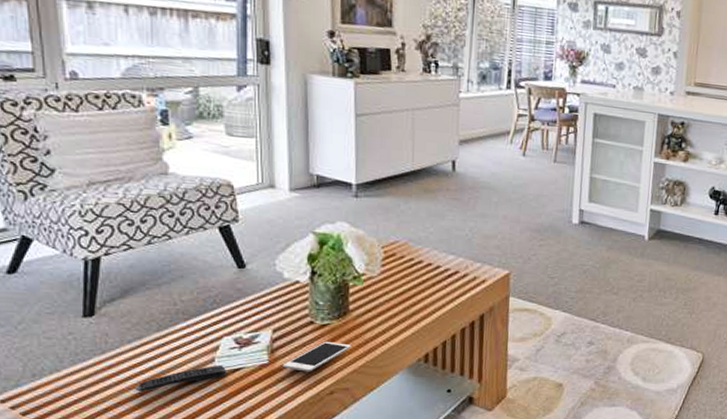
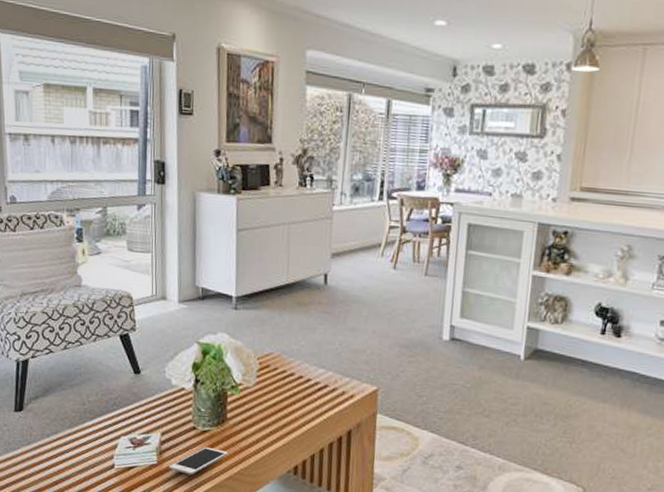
remote control: present [135,365,227,393] -> none [51,462,123,482]

